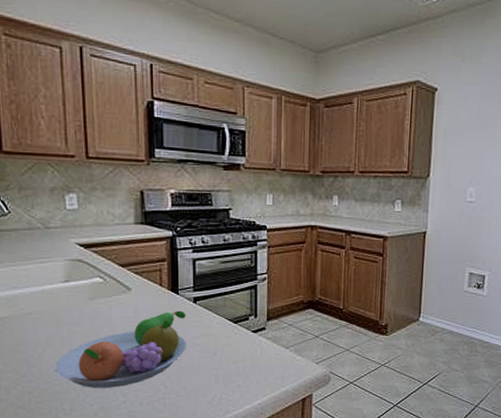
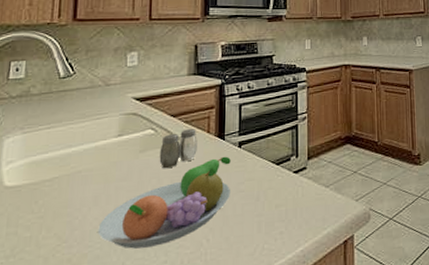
salt and pepper shaker: none [110,281,150,318] -> present [159,129,197,169]

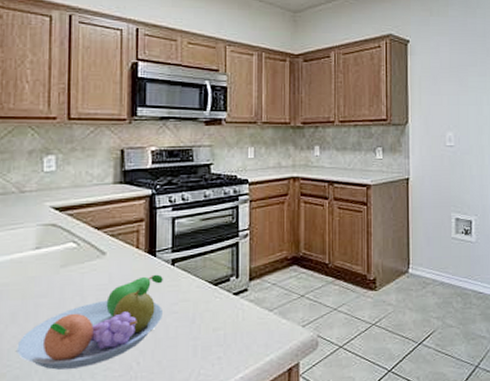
salt and pepper shaker: present [159,129,197,169] -> none [83,243,125,286]

